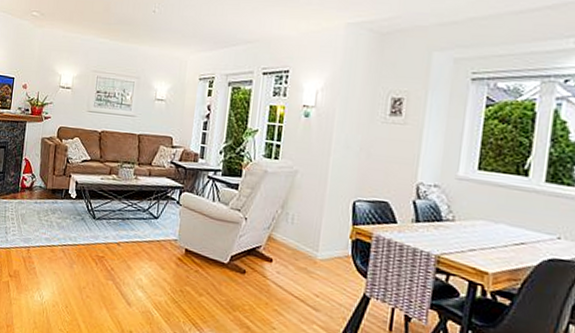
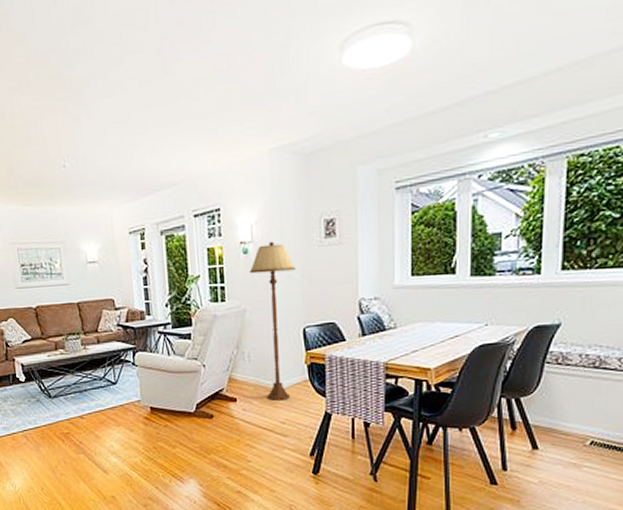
floor lamp: none [304,109,356,272] -> present [250,241,296,401]

